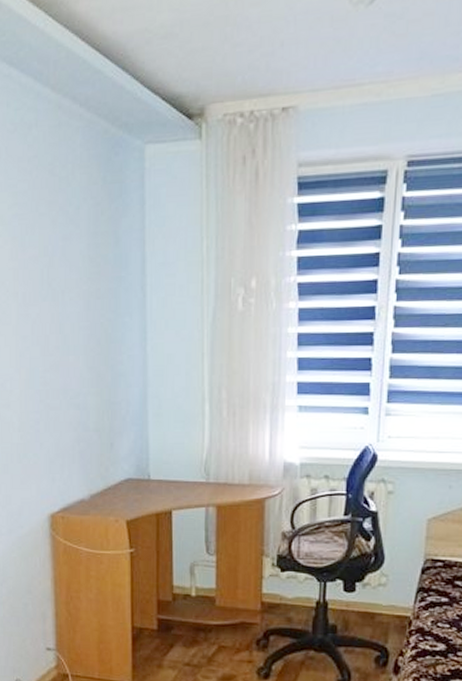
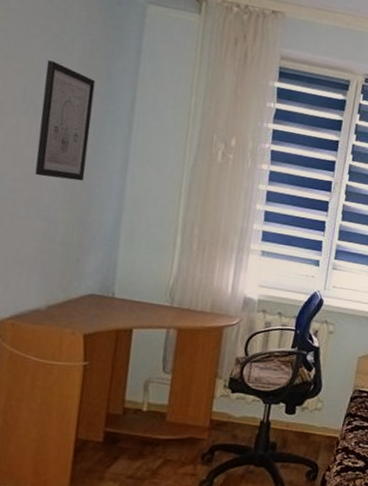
wall art: none [58,237,107,363] -> present [35,60,96,181]

